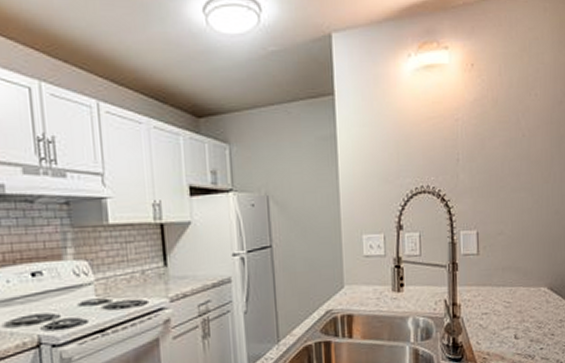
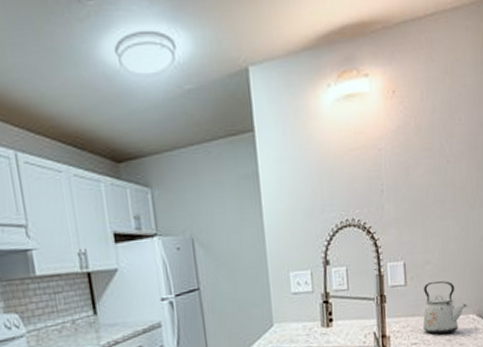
kettle: none [494,251,539,306] -> present [423,281,467,335]

